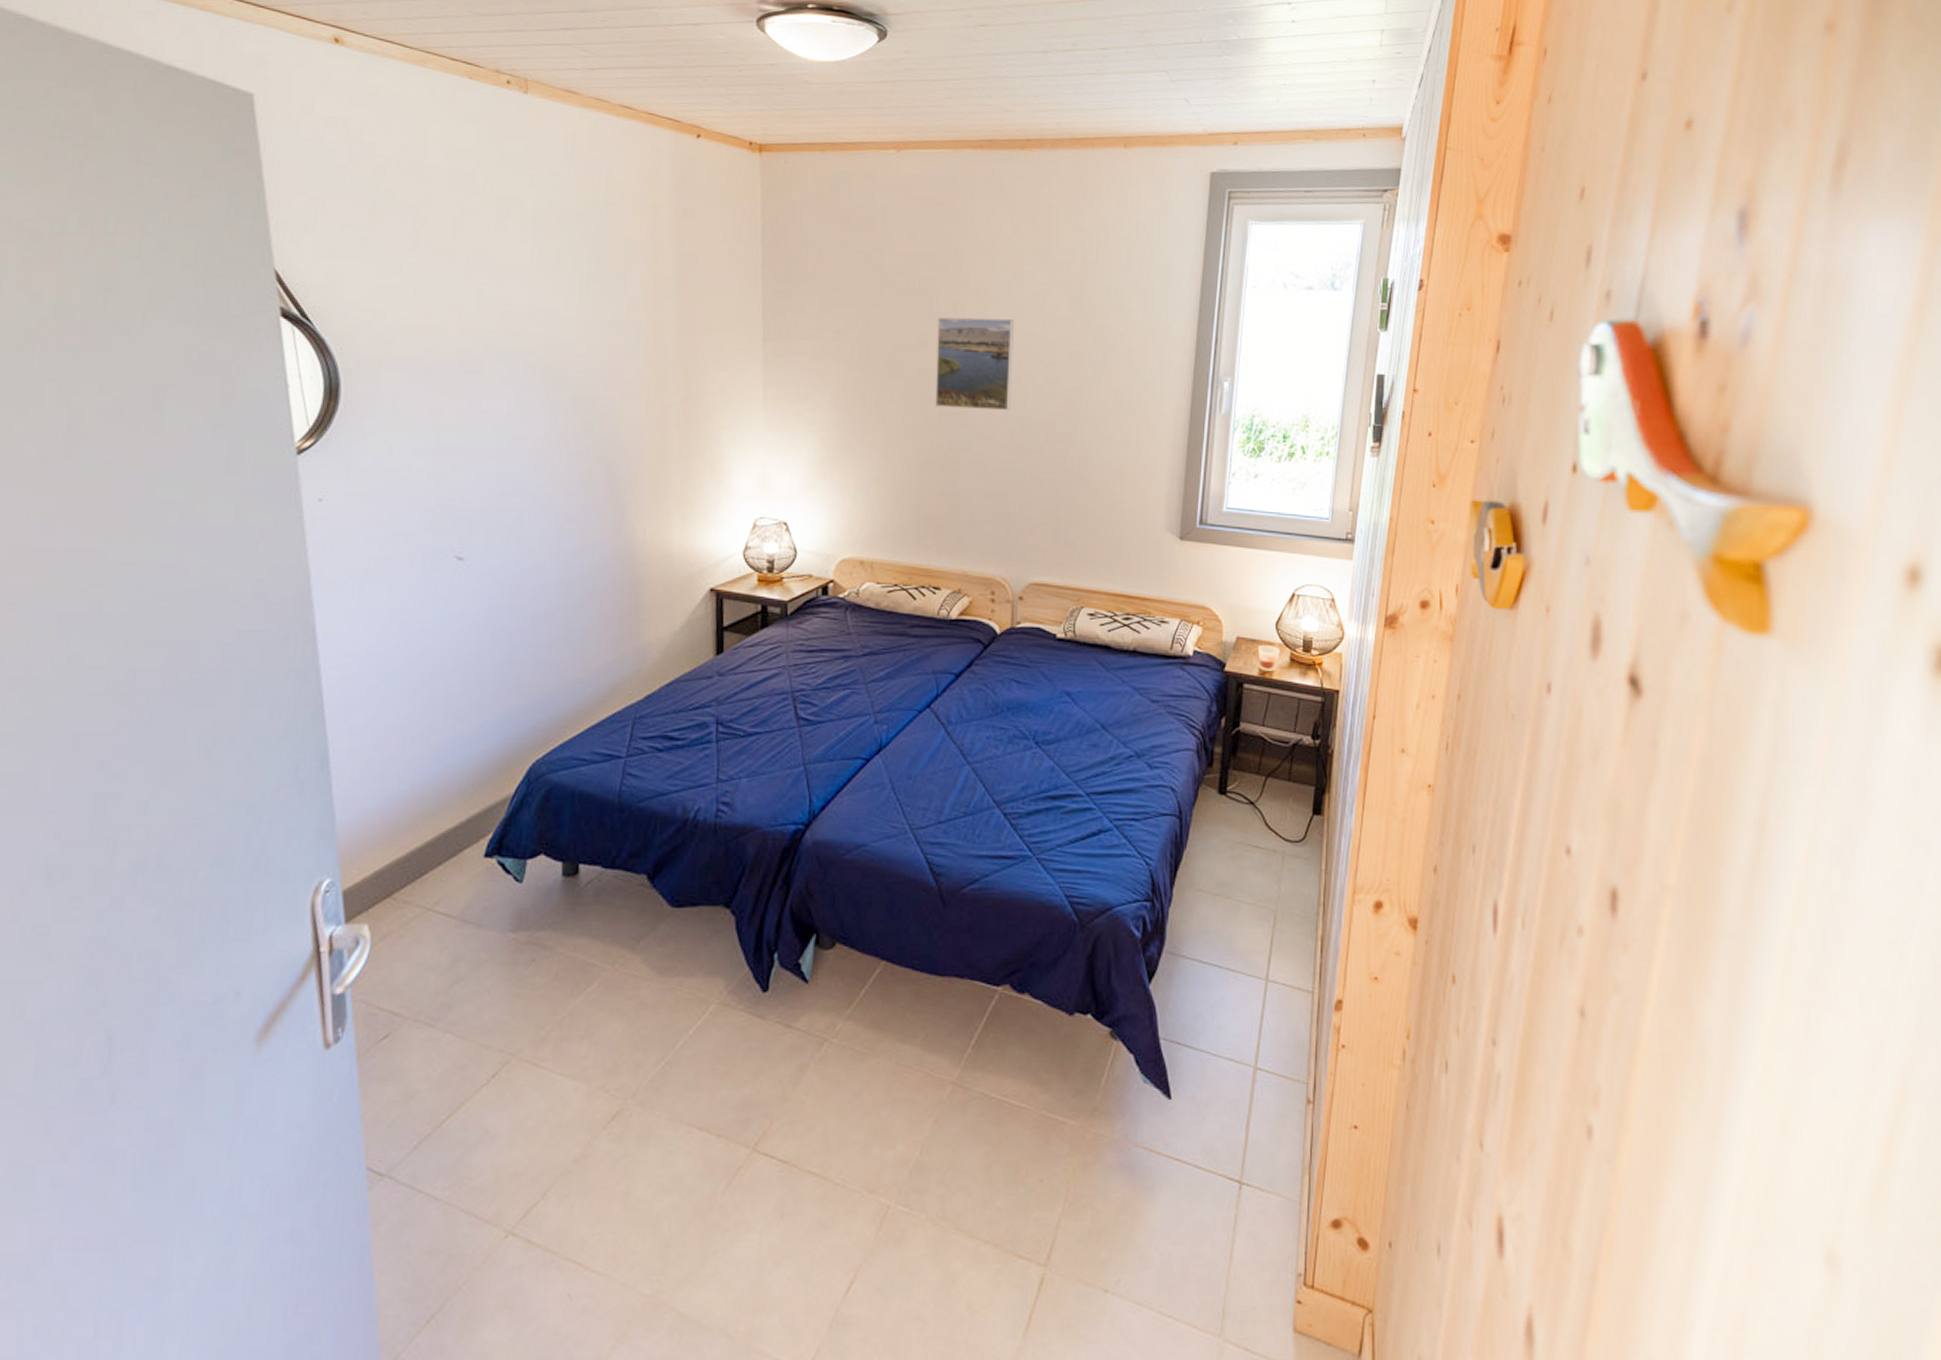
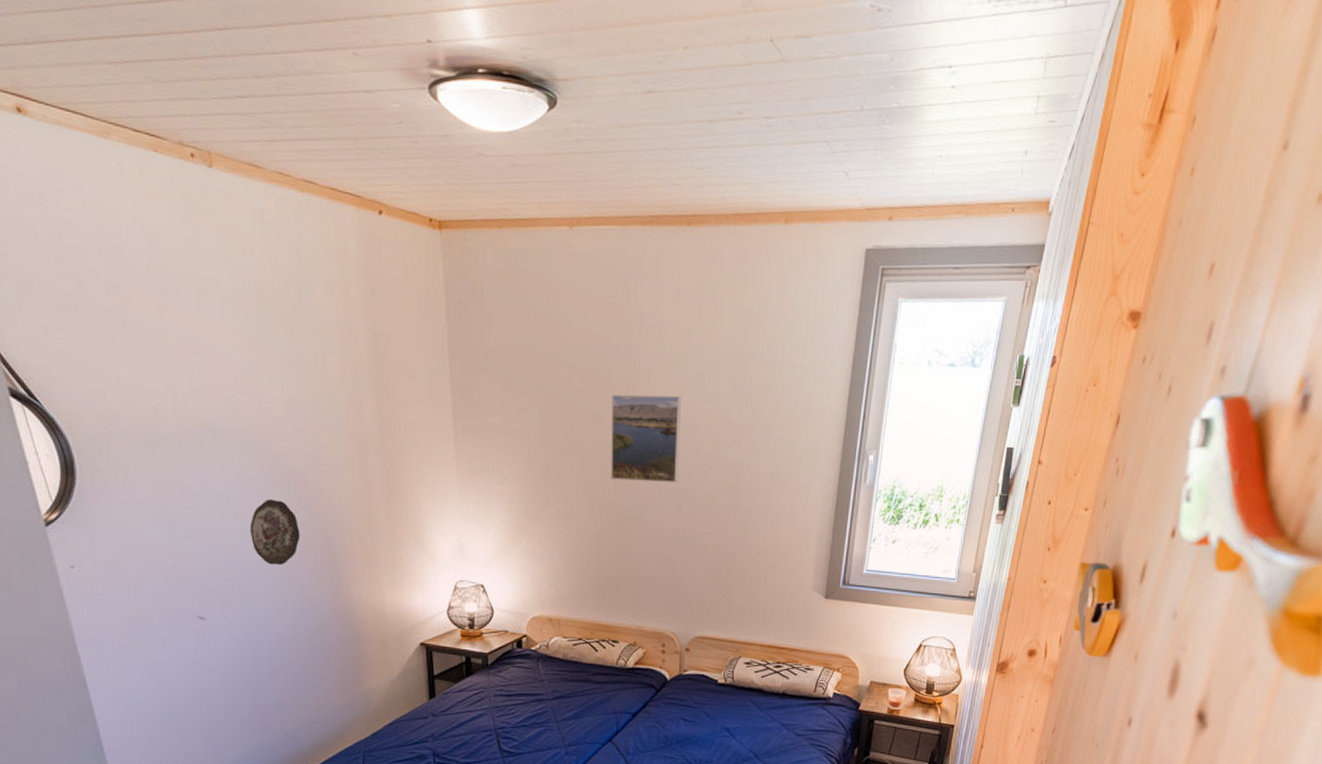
decorative plate: none [526,427,583,499] -> present [250,499,300,565]

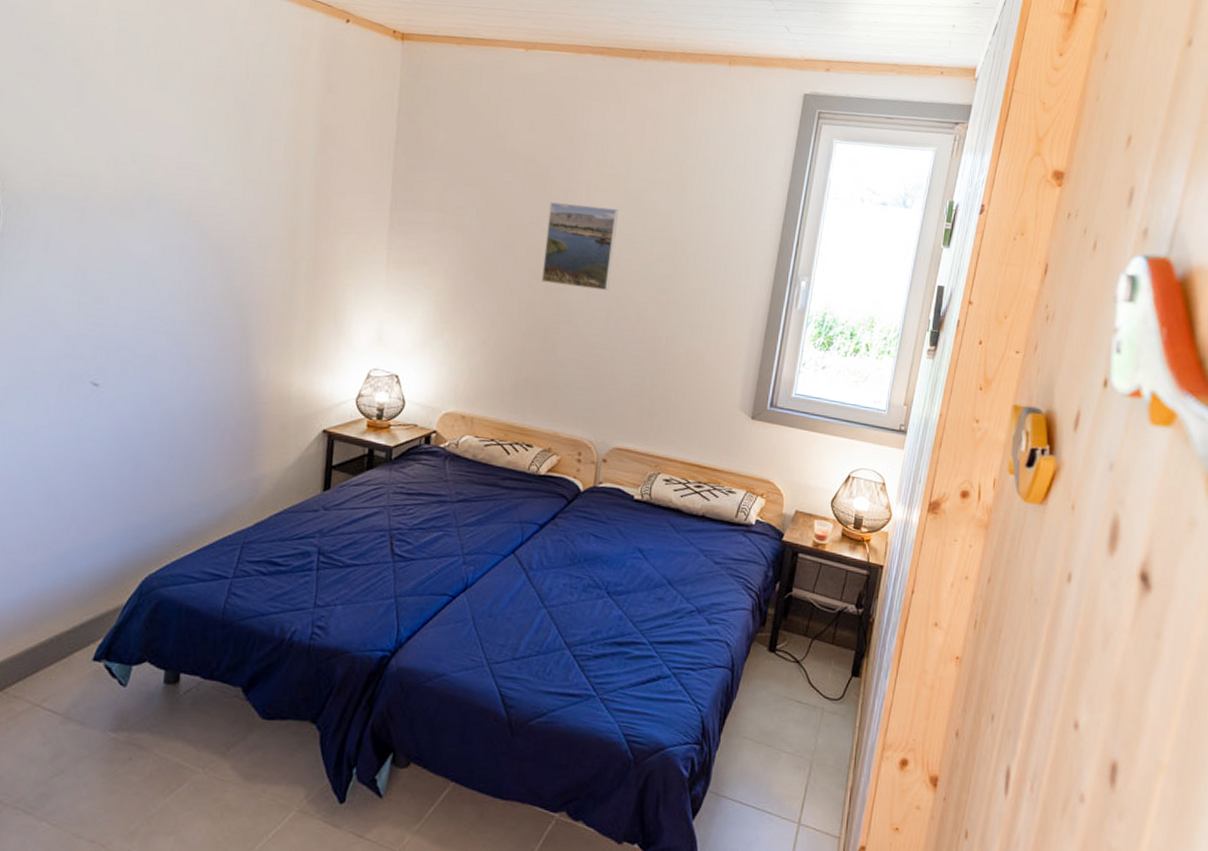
decorative plate: present [250,499,300,565] -> none [164,271,217,337]

